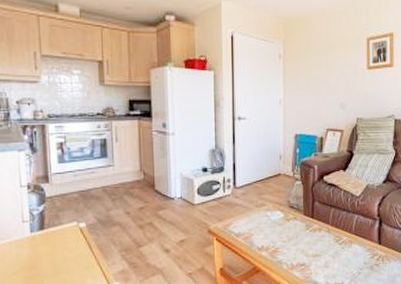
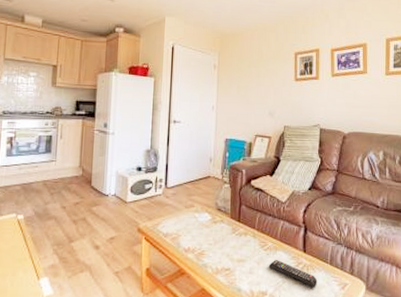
remote control: none [344,252,393,277] -> present [268,259,318,288]

